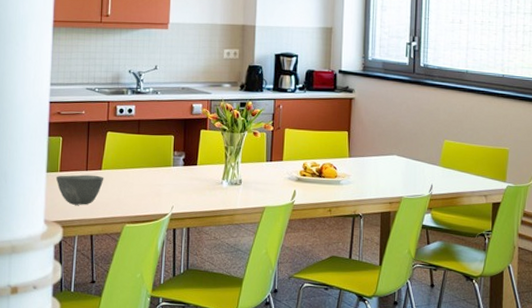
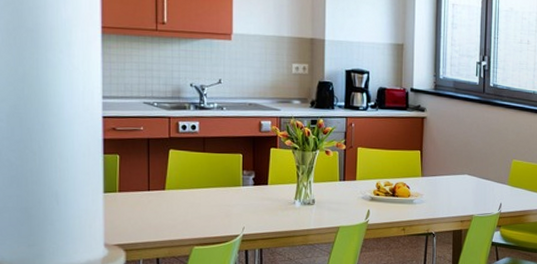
bowl: present [55,174,104,205] -> none [114,195,169,227]

